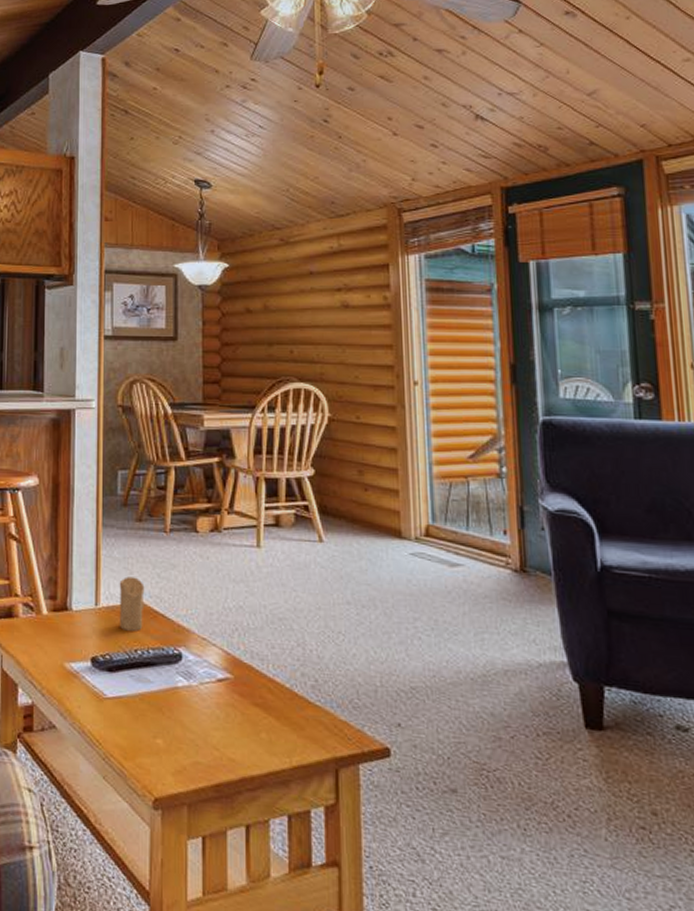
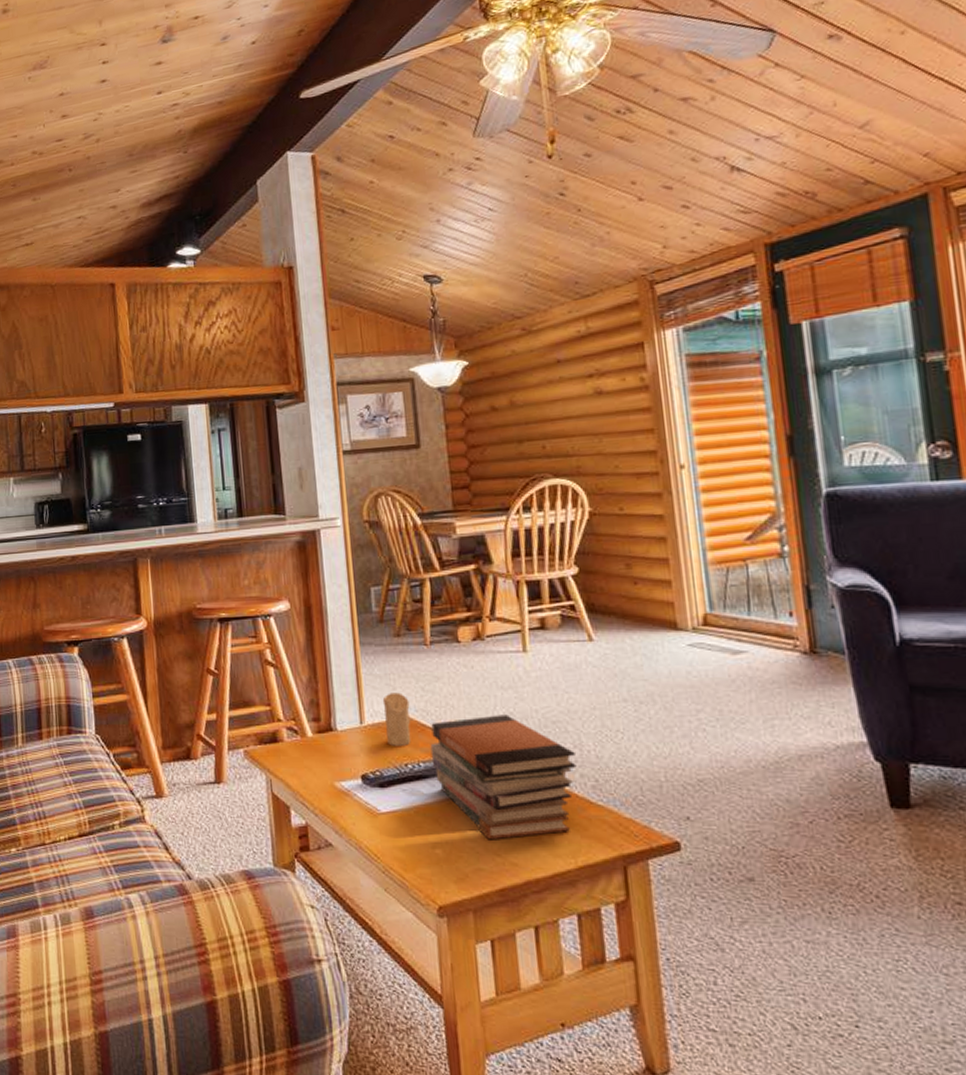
book stack: none [161,607,298,734] -> present [430,714,577,840]

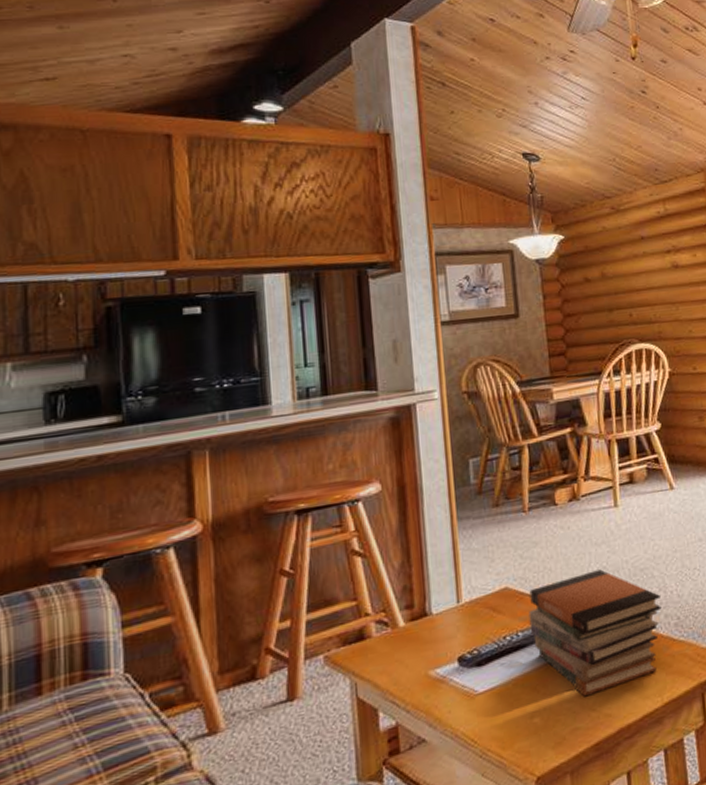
candle: present [382,692,411,746] -> none [480,563,510,621]

